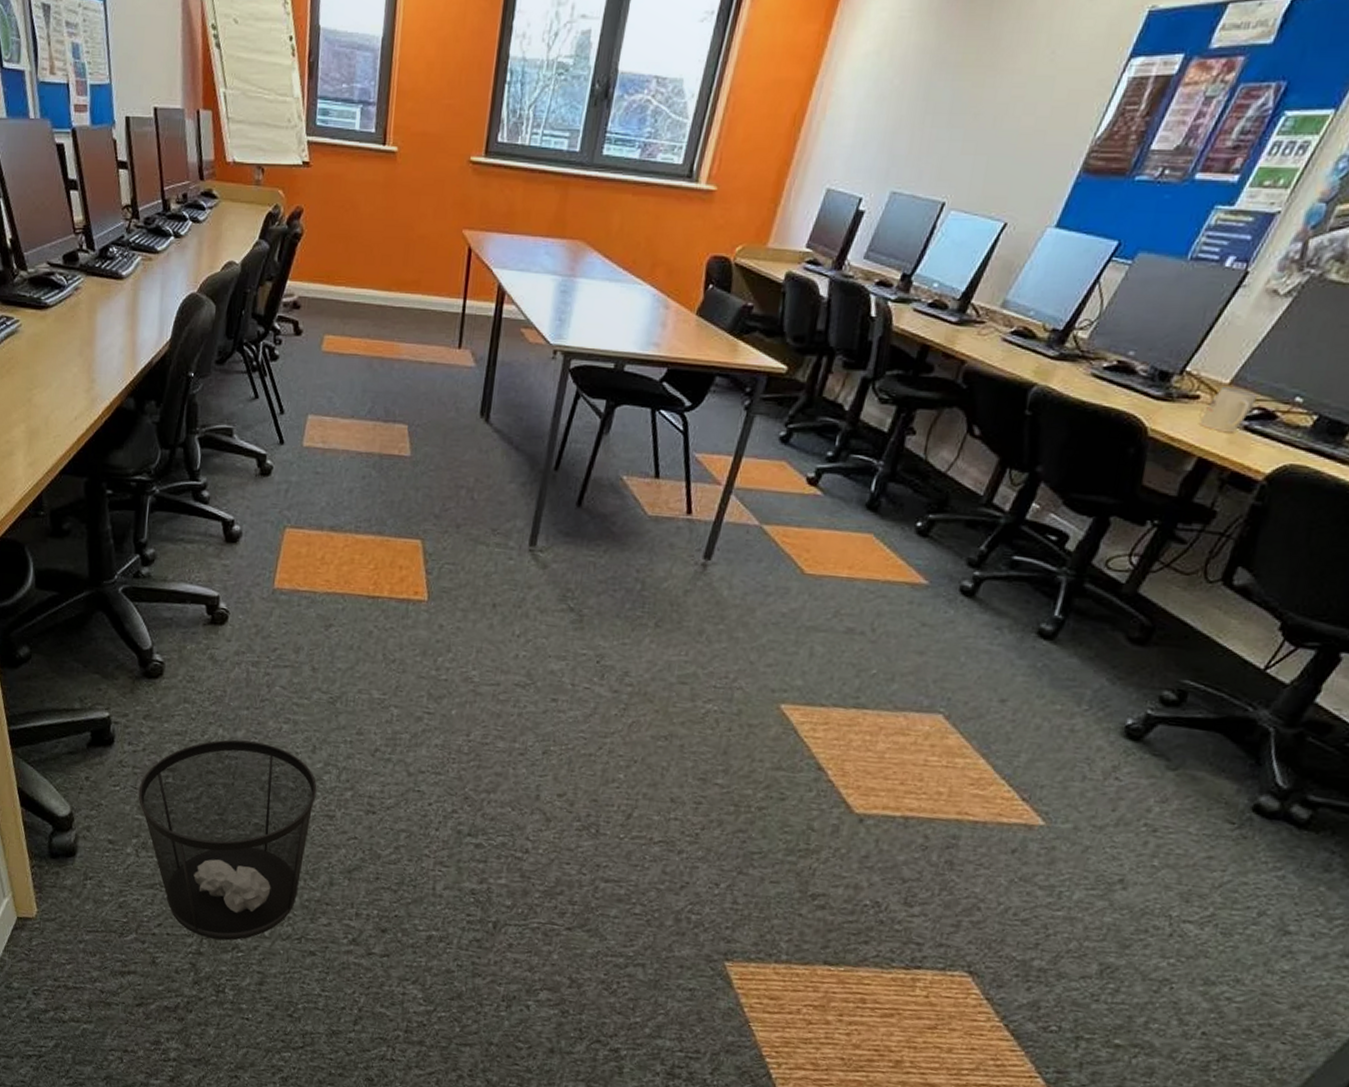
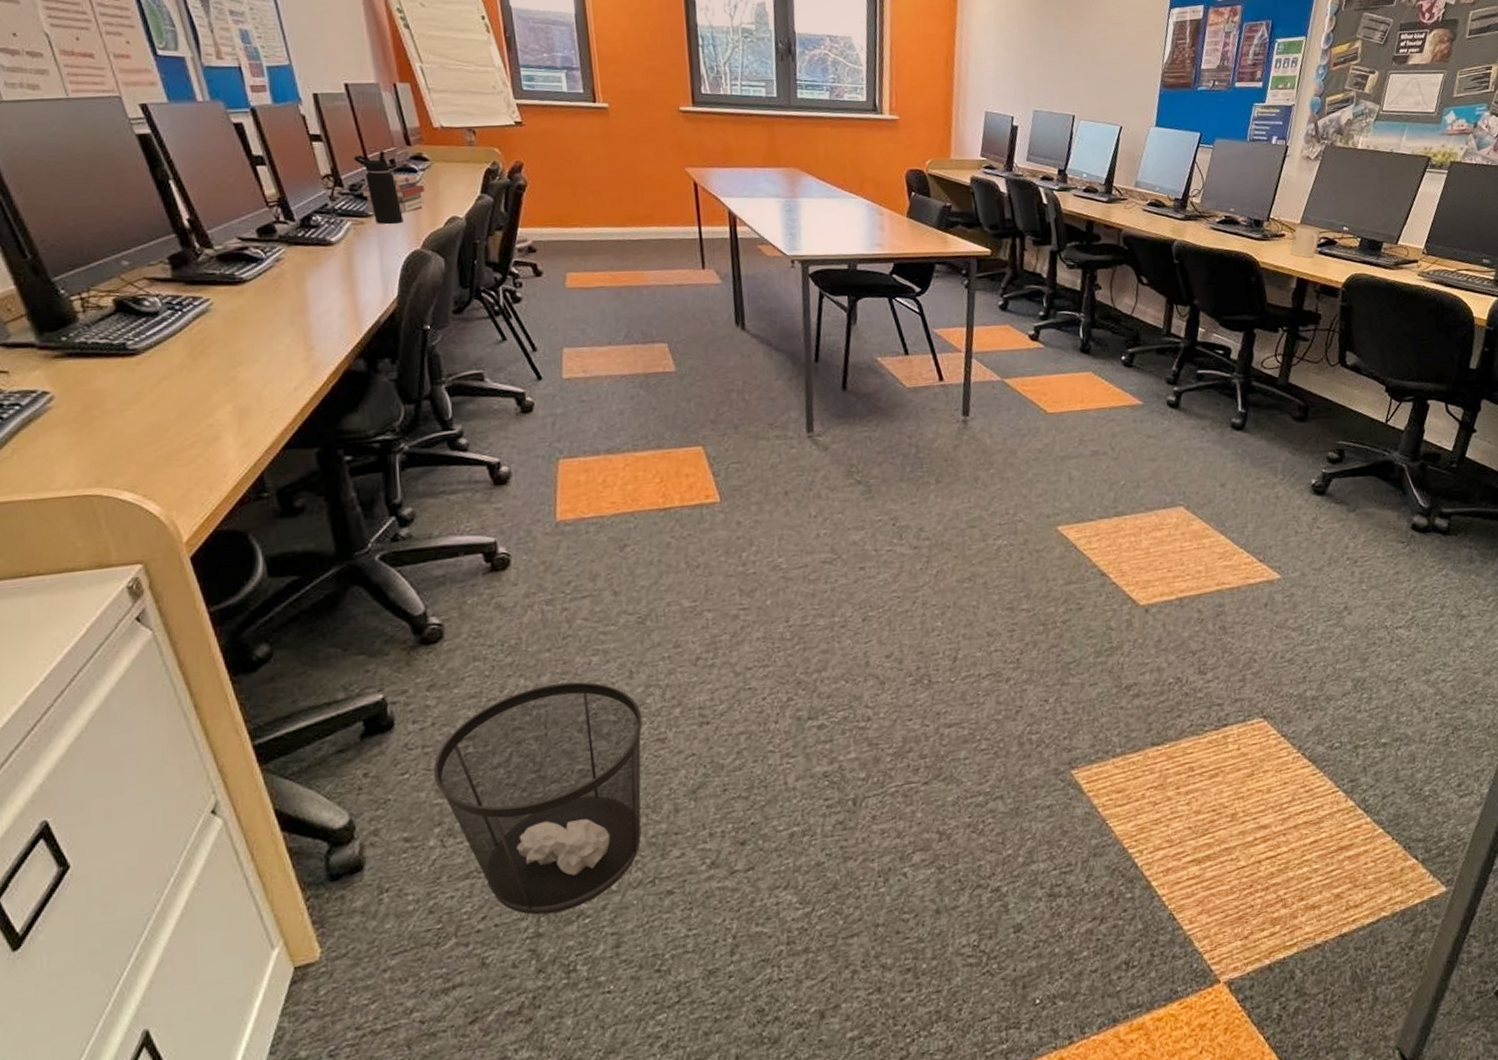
water bottle: none [152,184,187,263] -> present [354,151,404,224]
books: none [154,210,210,253] -> present [362,174,426,214]

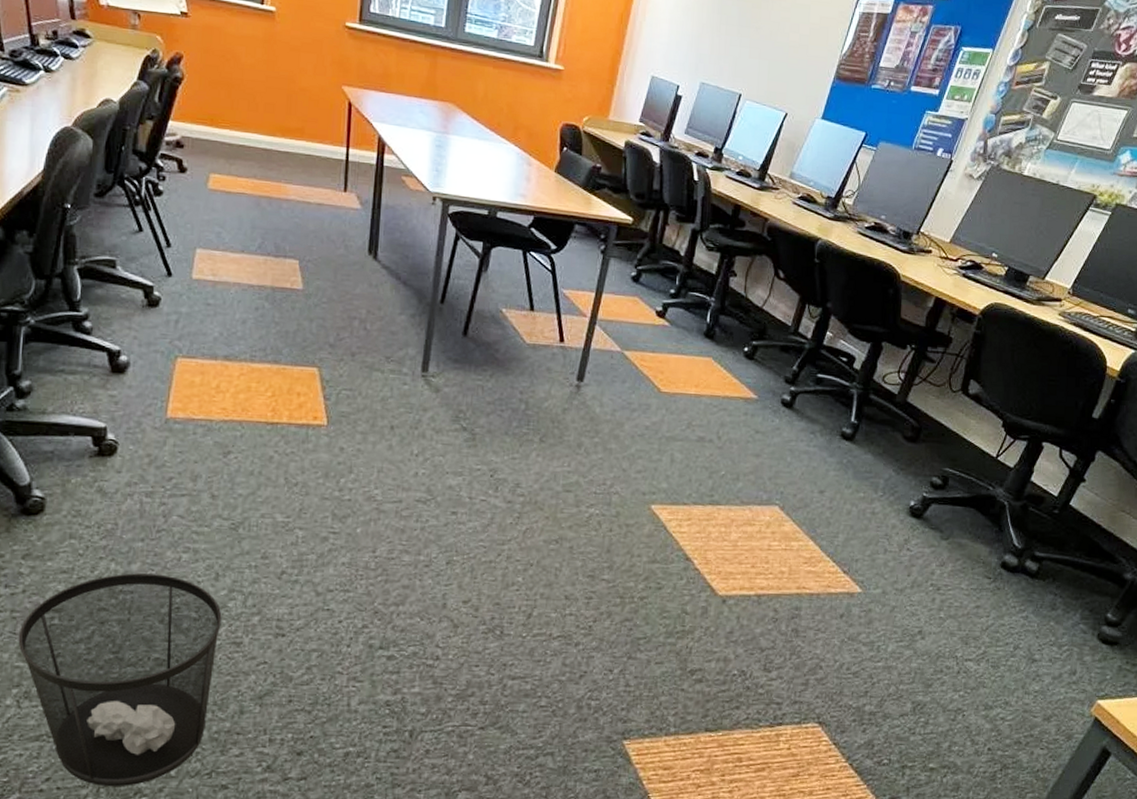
water bottle: present [354,151,404,224] -> none [18,20,59,97]
books: present [362,174,426,214] -> none [21,44,83,88]
mug: present [1290,226,1321,258] -> none [934,245,969,279]

